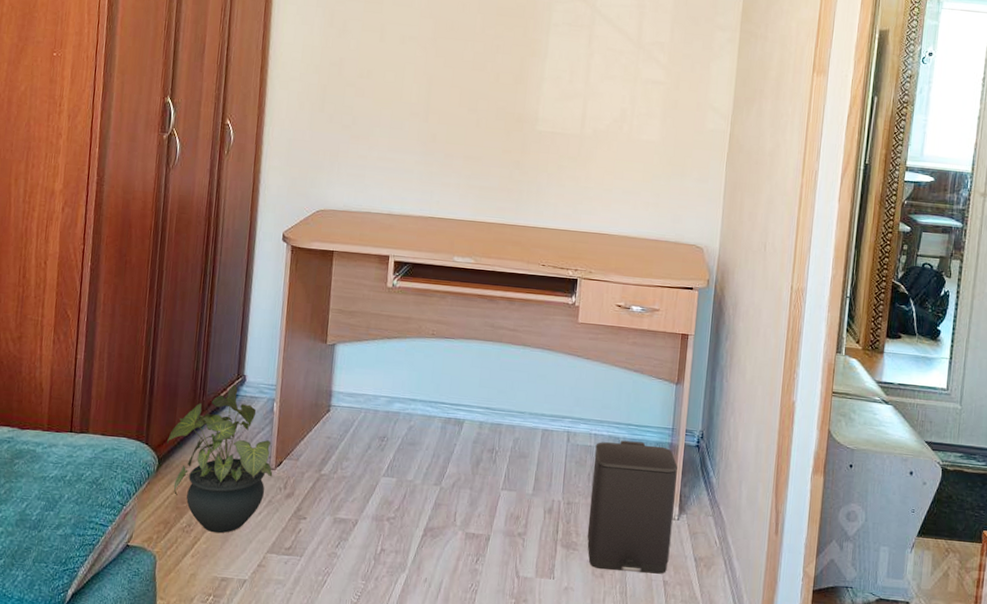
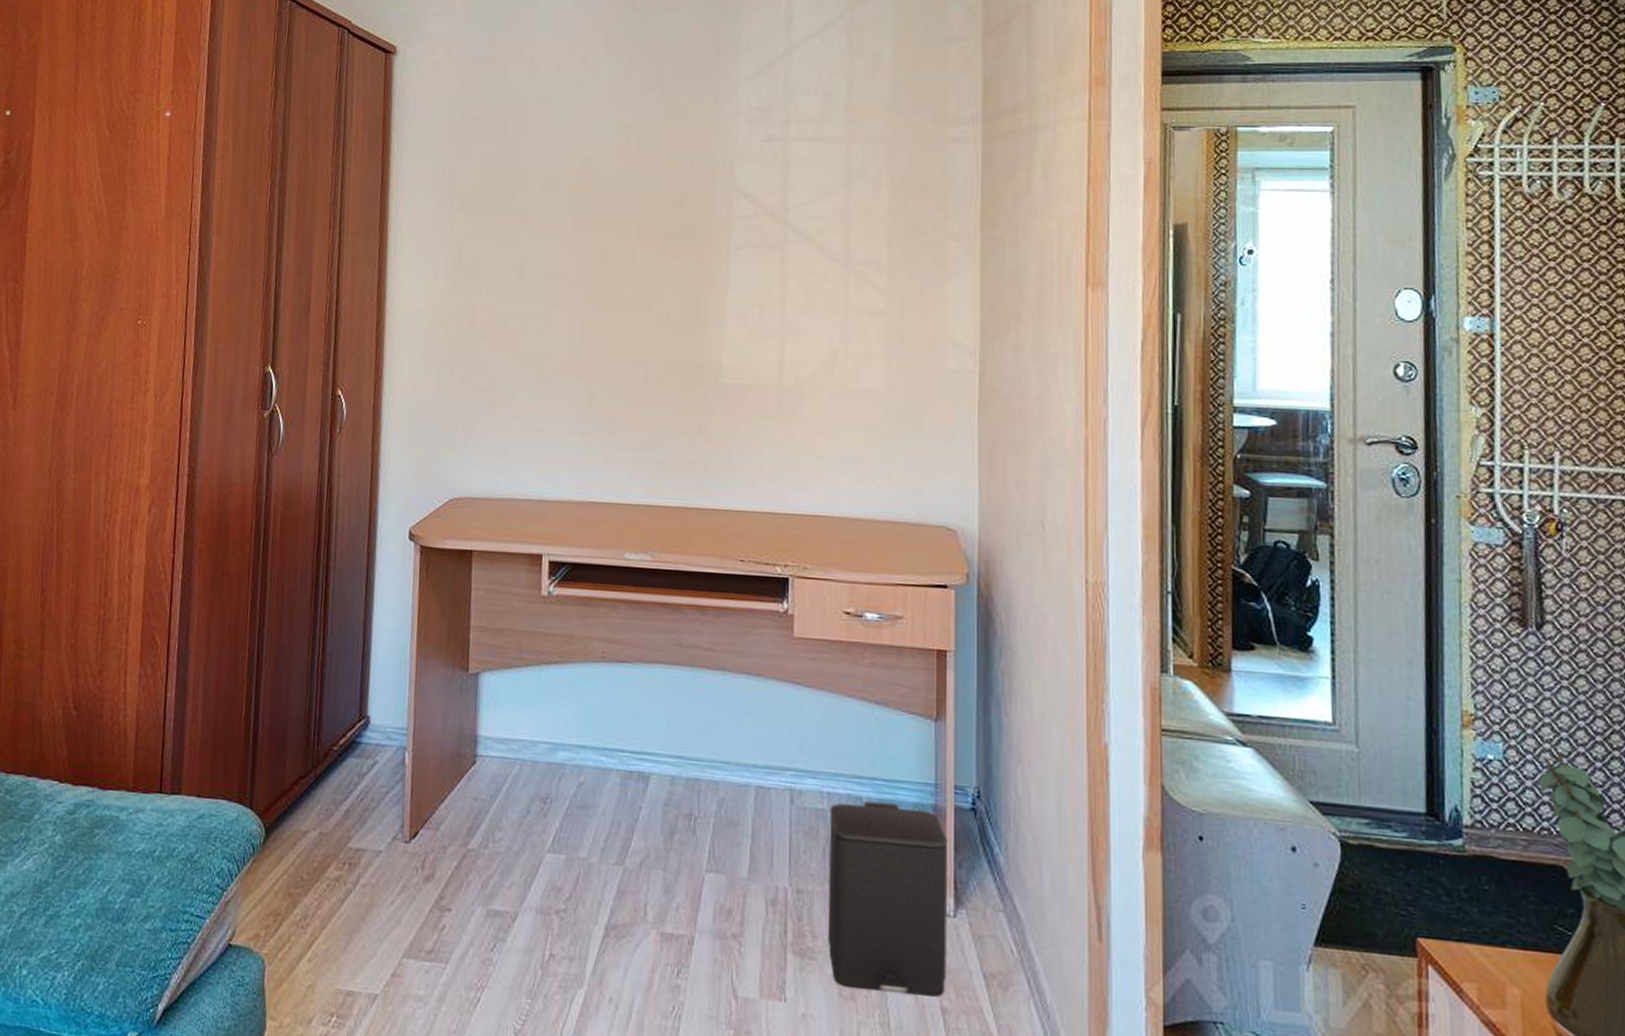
potted plant: present [166,385,273,534] -> none [274,729,407,930]

